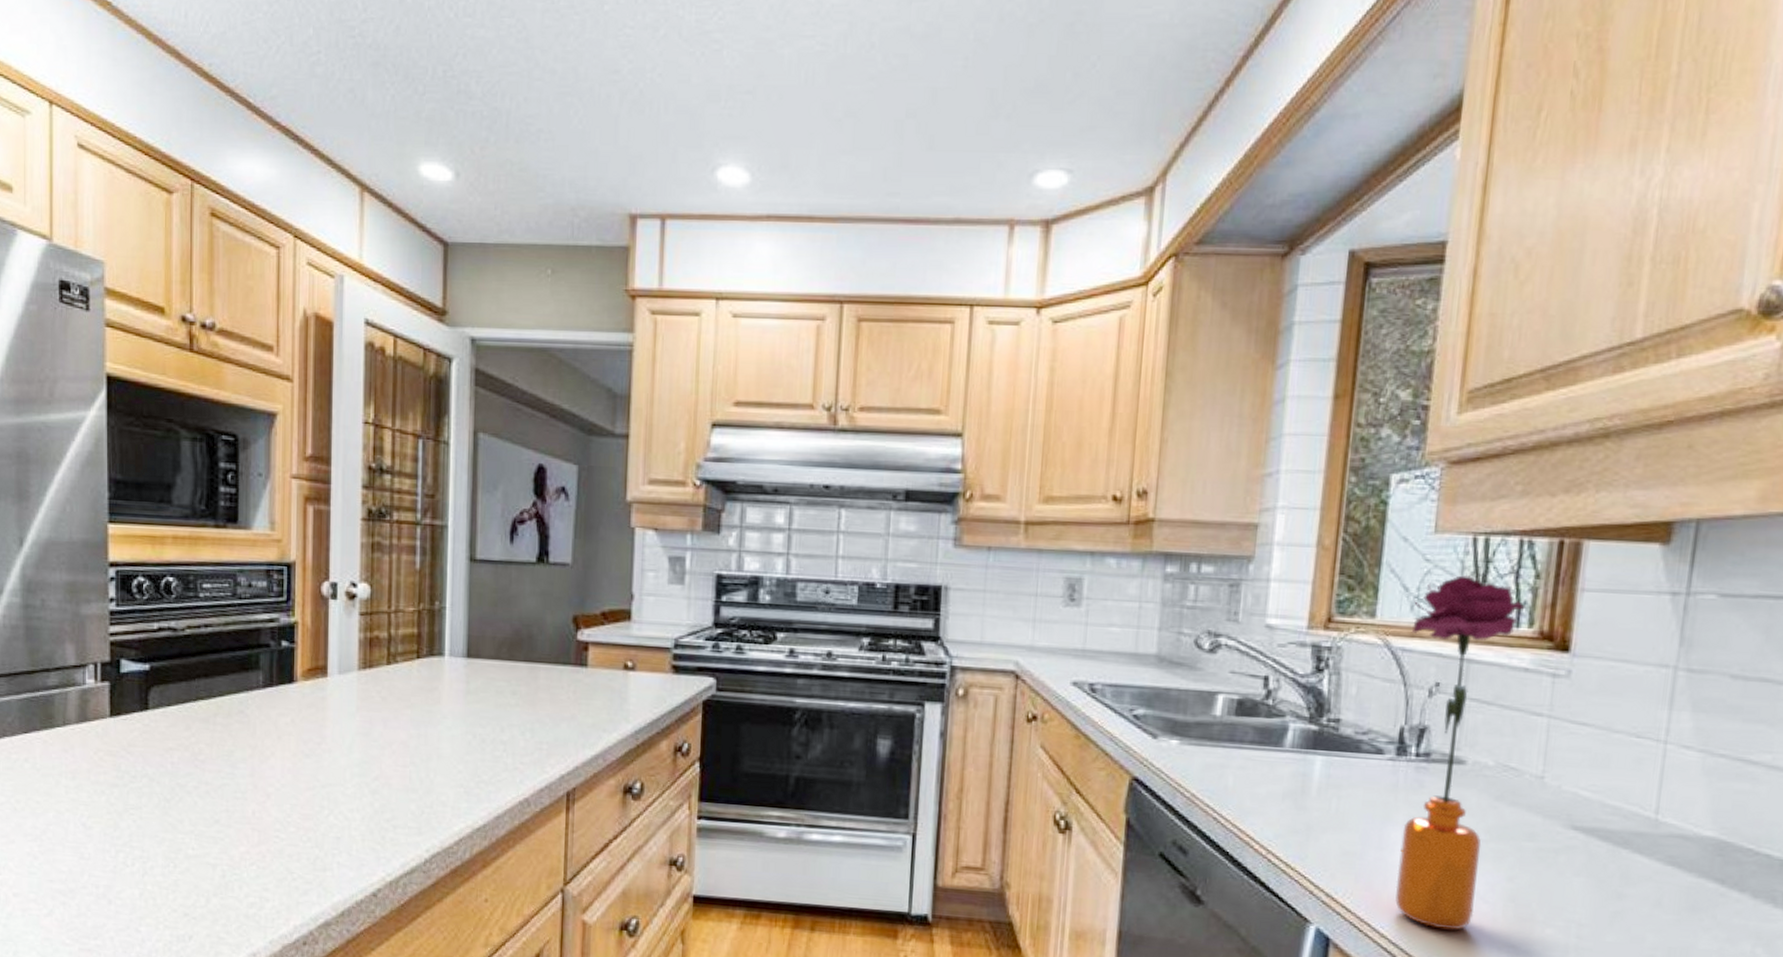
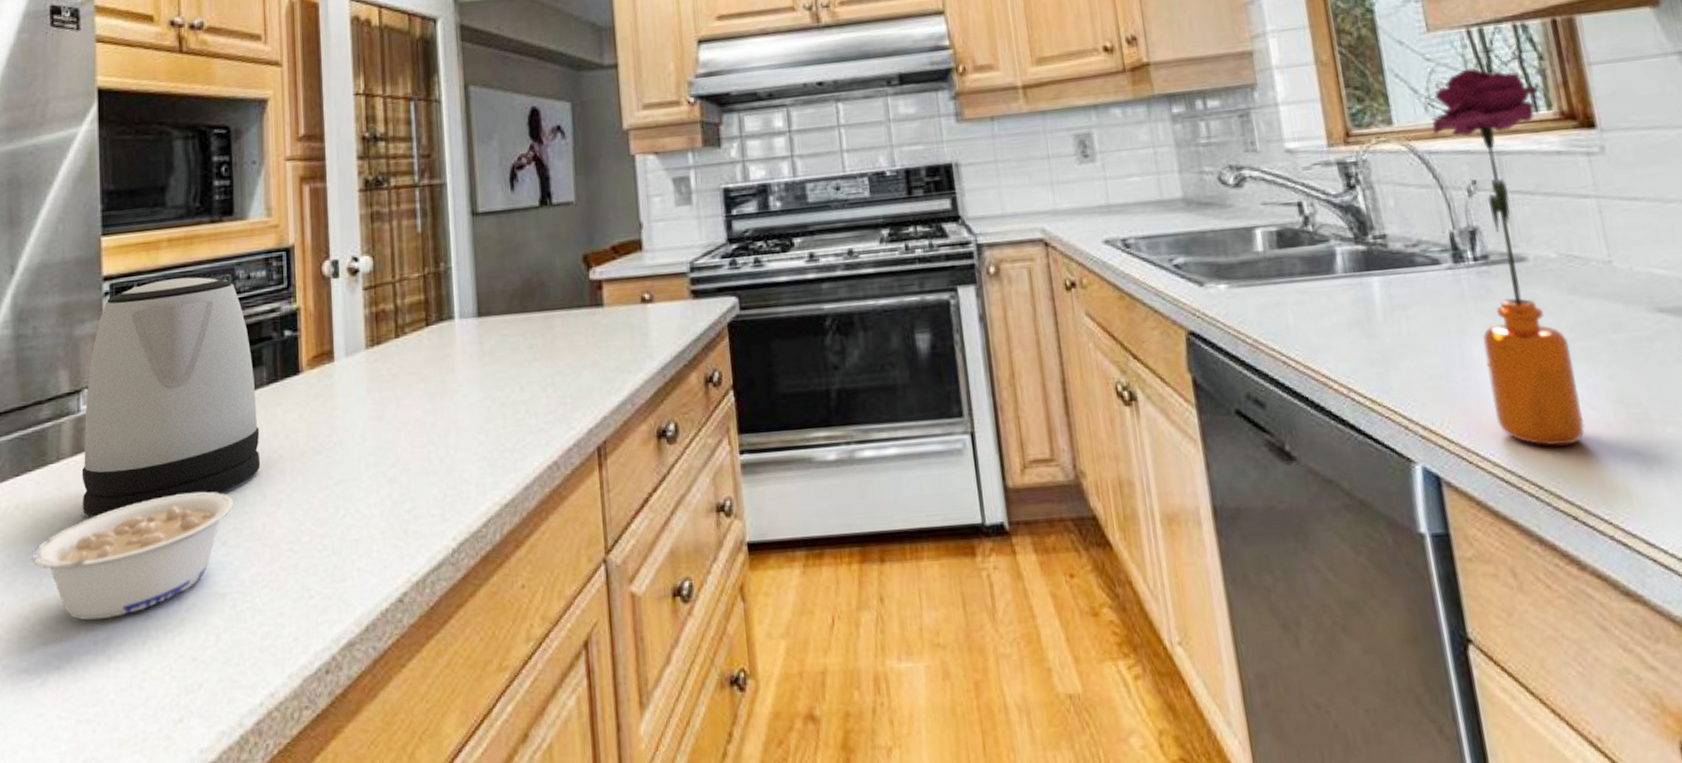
legume: none [40,772,226,869] -> present [32,492,233,621]
kettle: none [86,574,254,780] -> present [82,277,261,517]

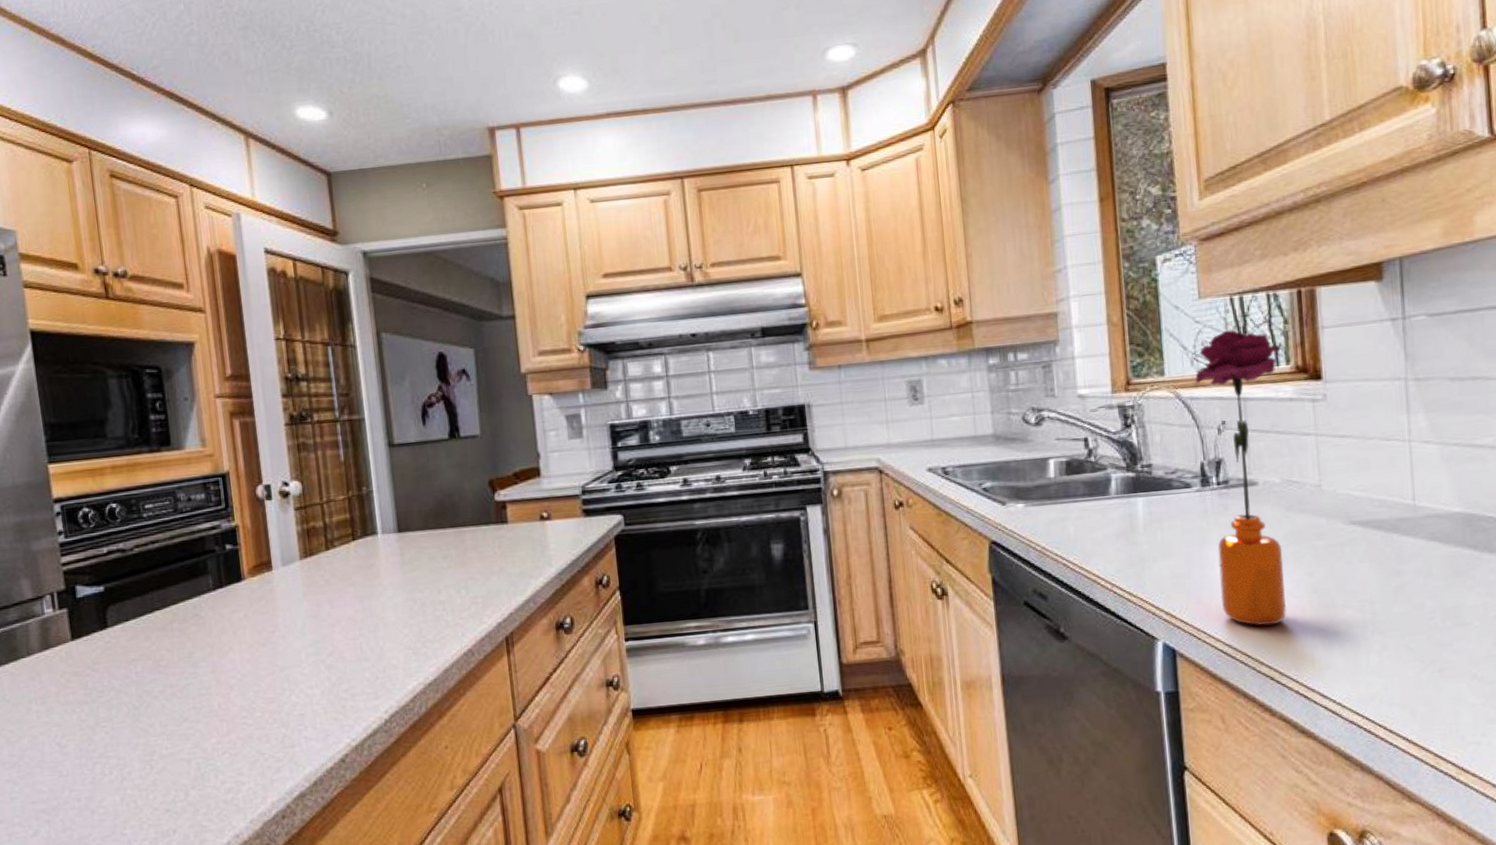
legume: present [32,492,233,621] -> none [14,678,191,784]
kettle: present [82,277,261,517] -> none [49,499,213,701]

